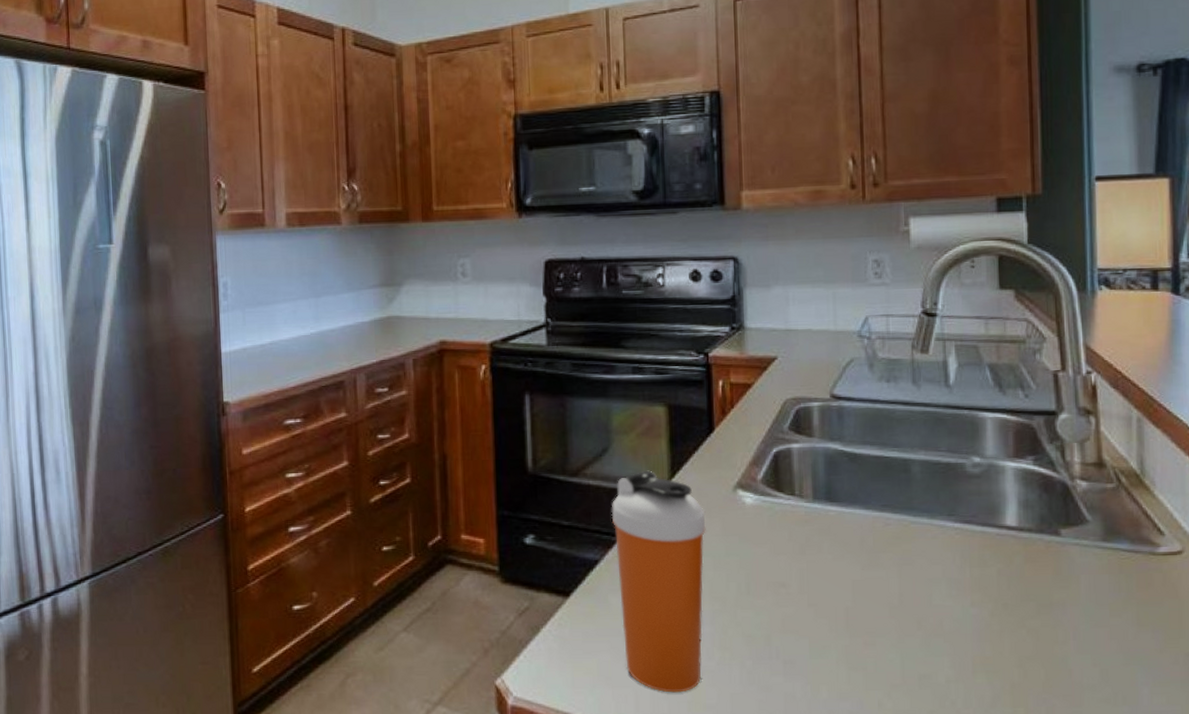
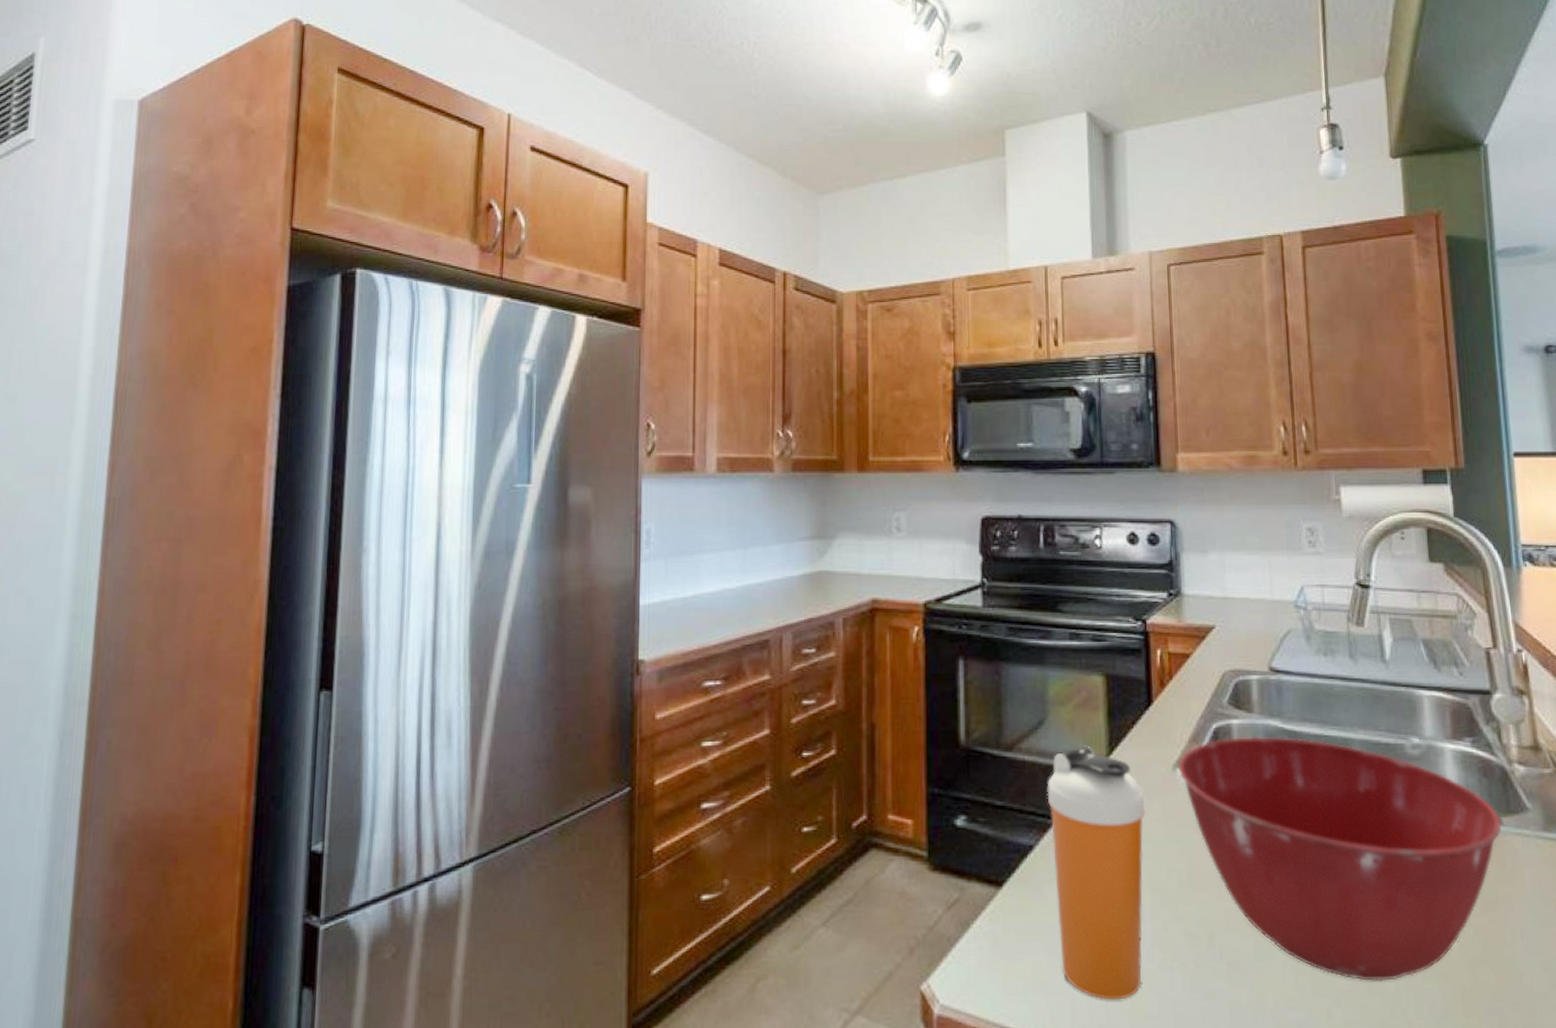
mixing bowl: none [738,458,1060,677] -> present [1177,736,1502,982]

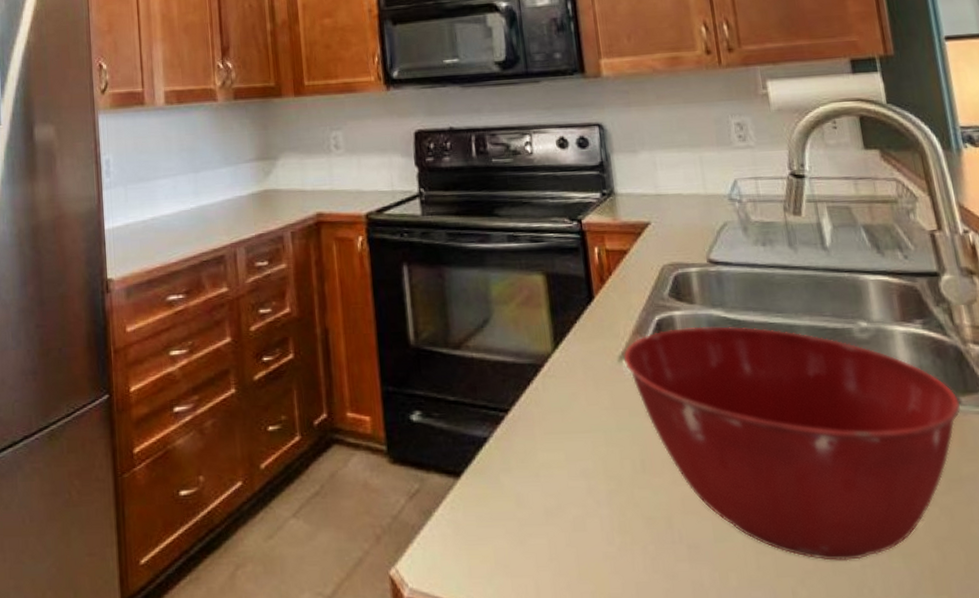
shaker bottle: present [1047,745,1145,1000] -> none [496,341,603,582]

